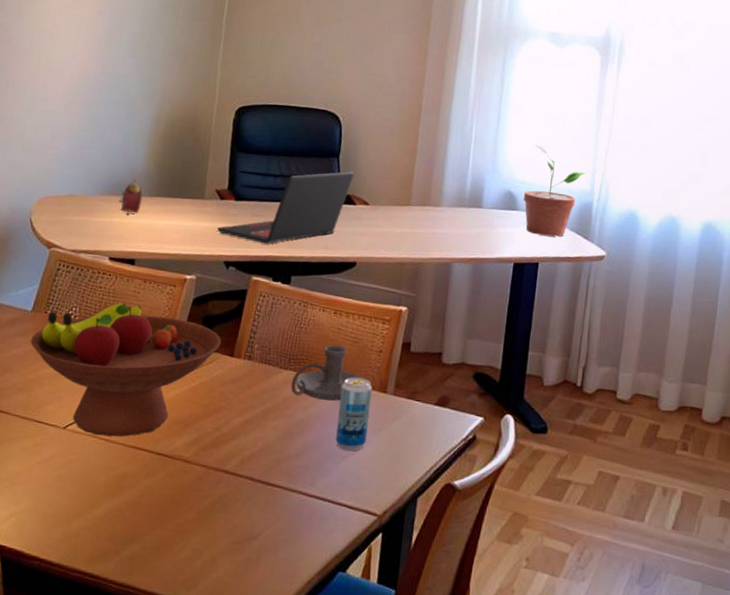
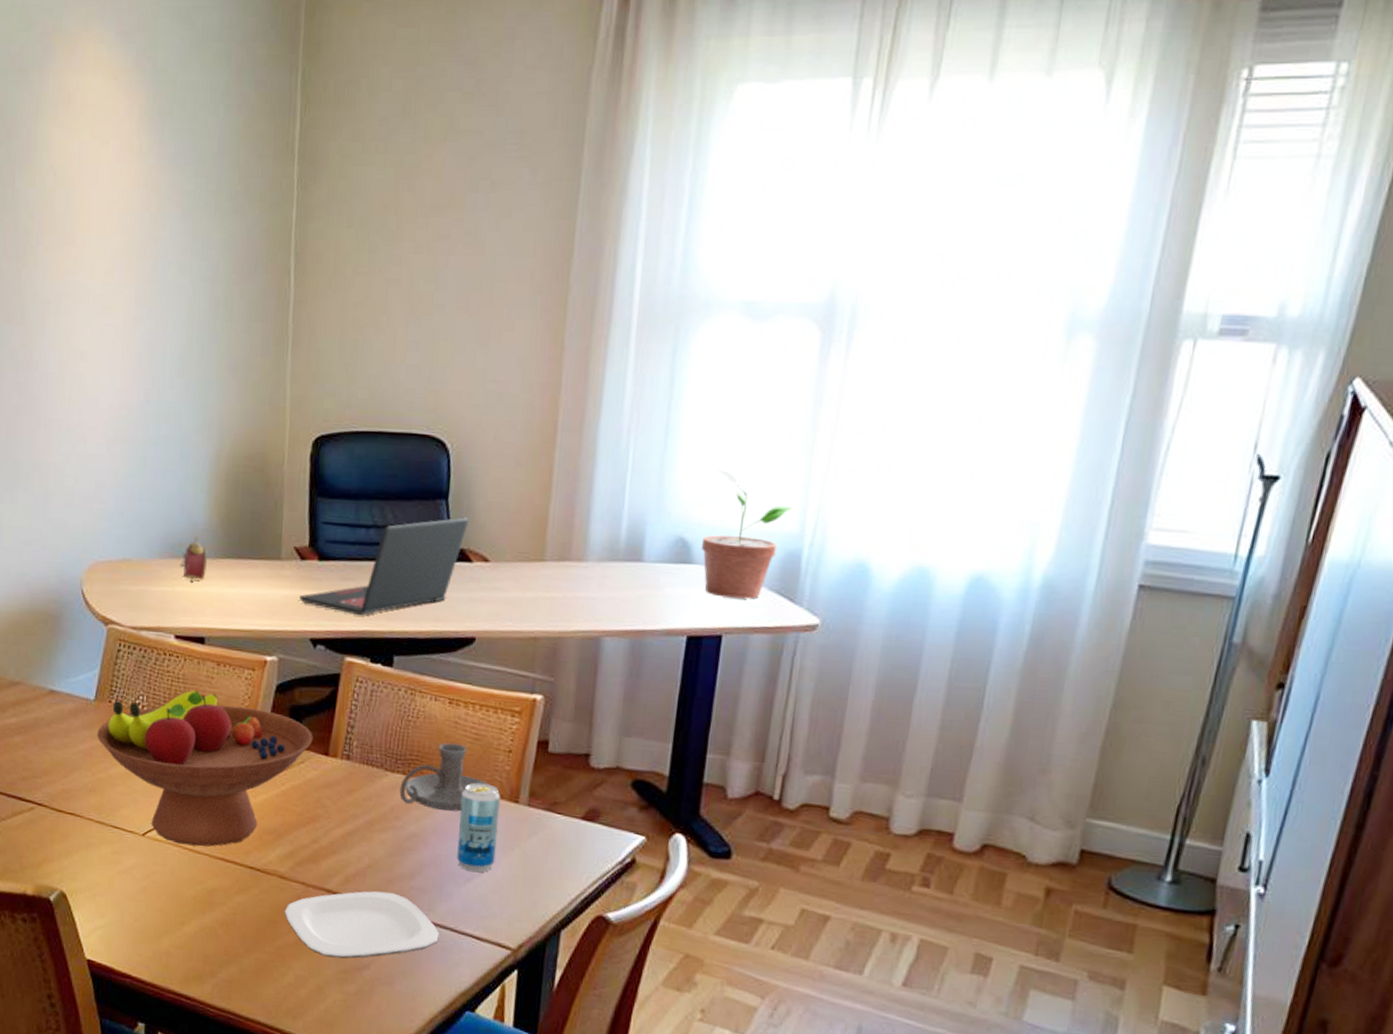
plate: none [186,470,319,532] -> present [284,891,439,959]

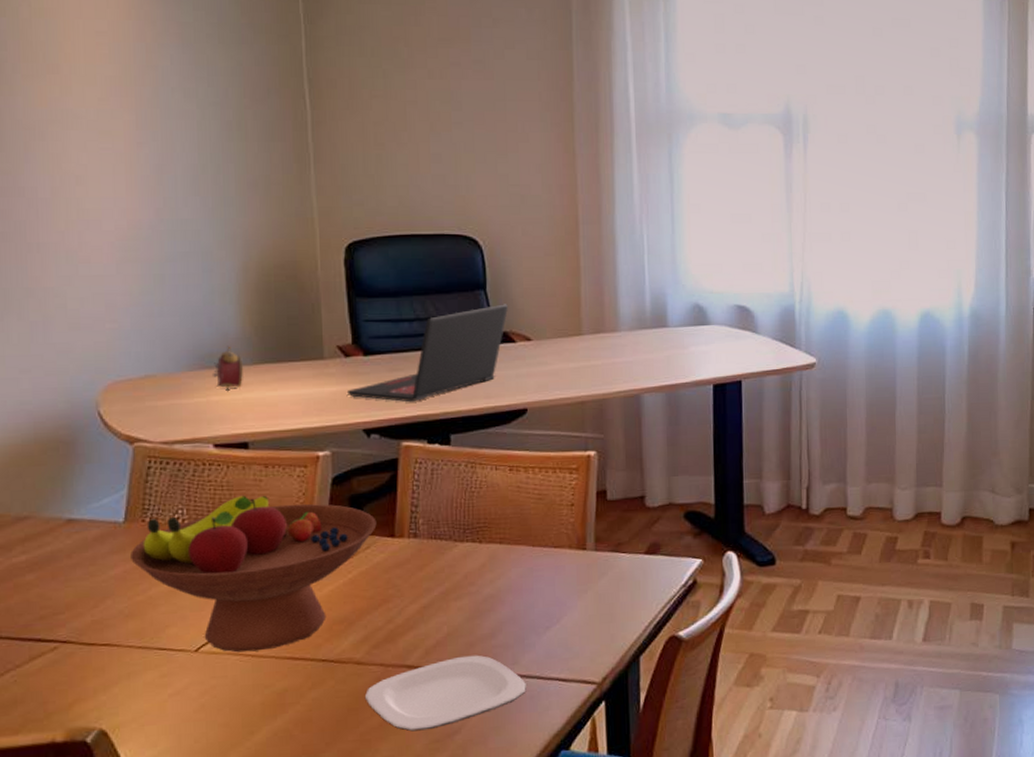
candle holder: present [399,742,489,812] -> none [471,505,556,570]
beverage can: present [457,782,501,873] -> none [531,537,571,620]
potted plant: present [701,470,792,599] -> none [714,247,782,350]

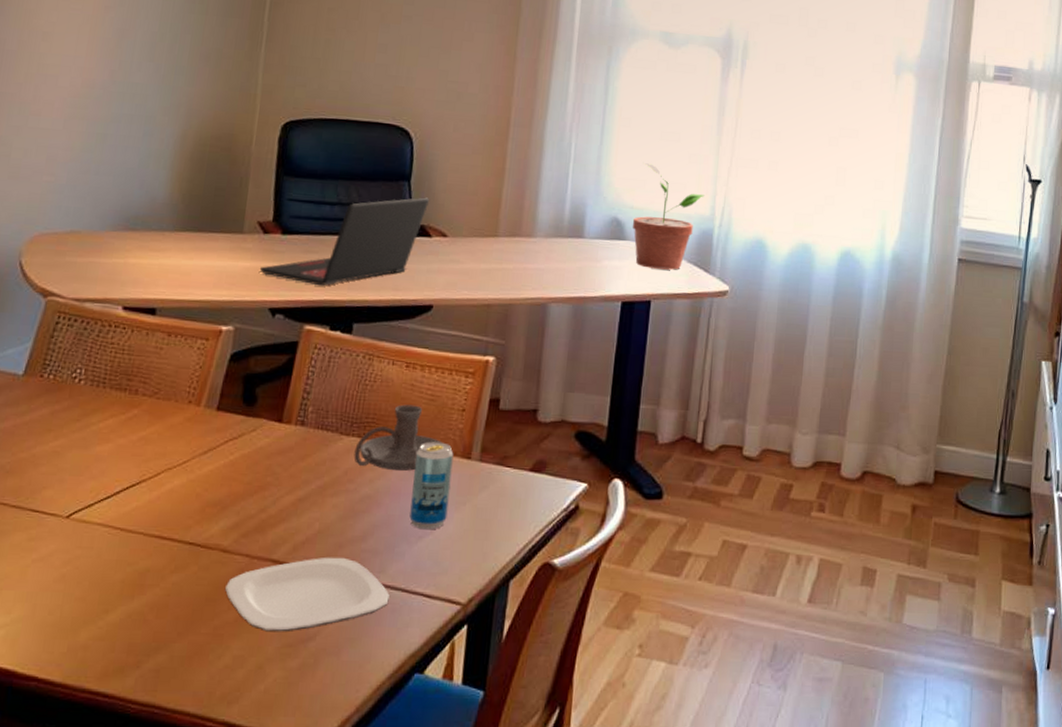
fruit bowl: present [130,495,377,653] -> none [22,361,267,525]
alarm clock: present [213,346,243,391] -> none [134,210,166,254]
candle holder: none [471,505,556,570] -> present [354,404,443,471]
beverage can: none [531,537,571,620] -> present [409,441,454,530]
potted plant: none [714,247,782,350] -> present [632,163,705,270]

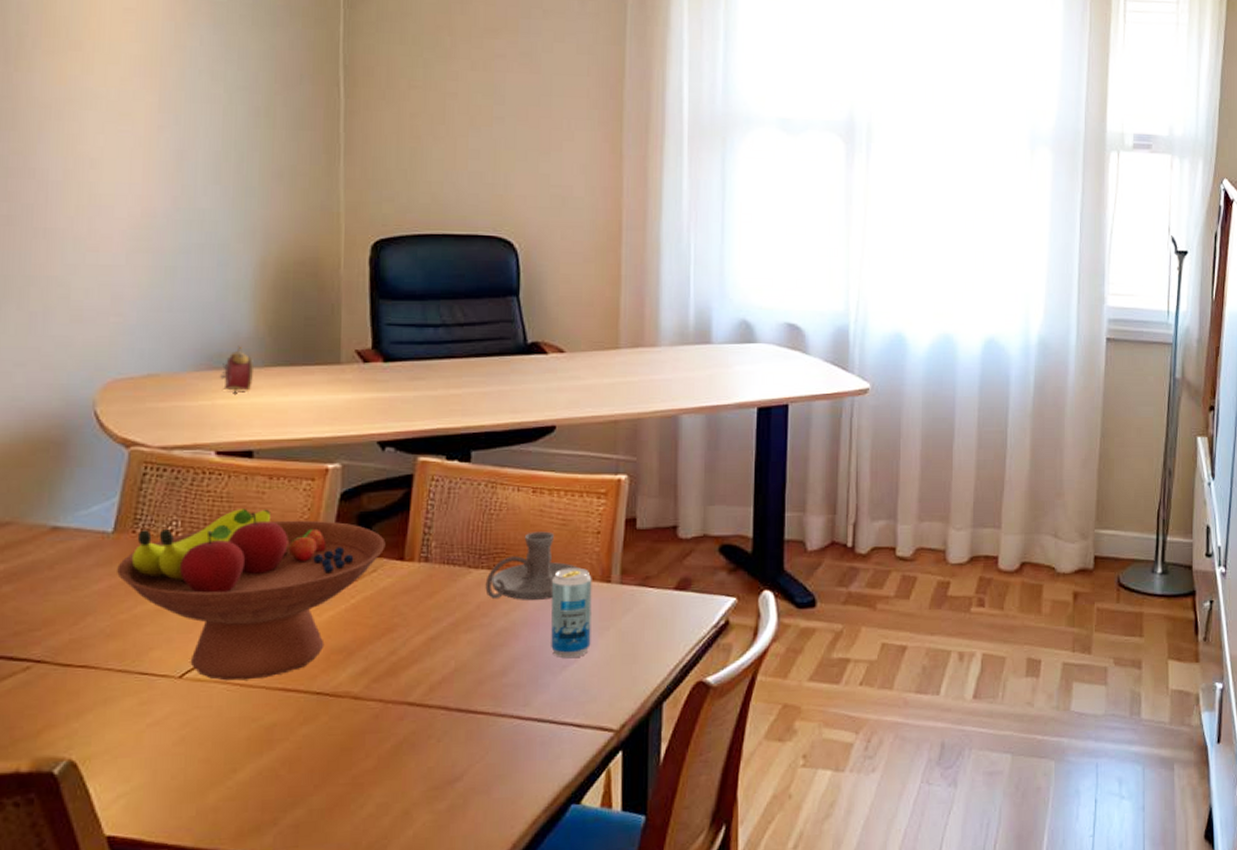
fruit bowl: none [22,361,267,525] -> present [117,507,386,681]
alarm clock: none [134,210,166,254] -> present [220,346,253,394]
plate: present [224,557,390,633] -> none [359,694,537,776]
laptop: present [260,197,429,286] -> none [364,312,541,414]
potted plant: present [632,163,705,270] -> none [762,260,837,371]

